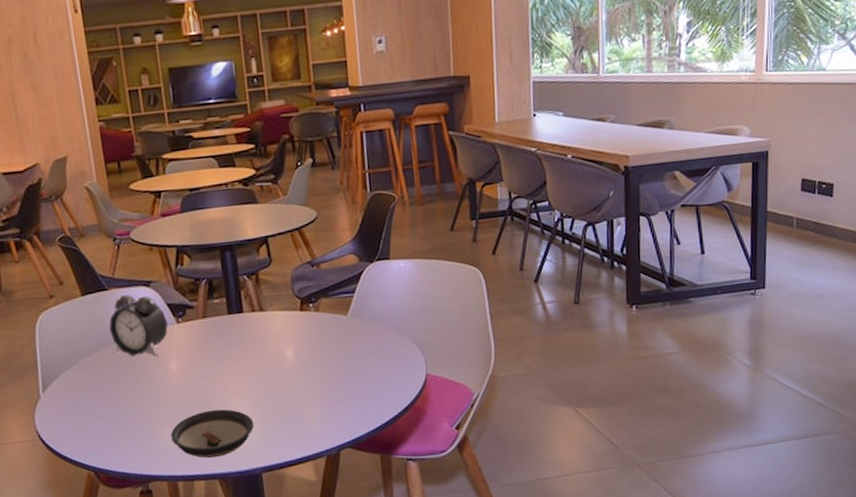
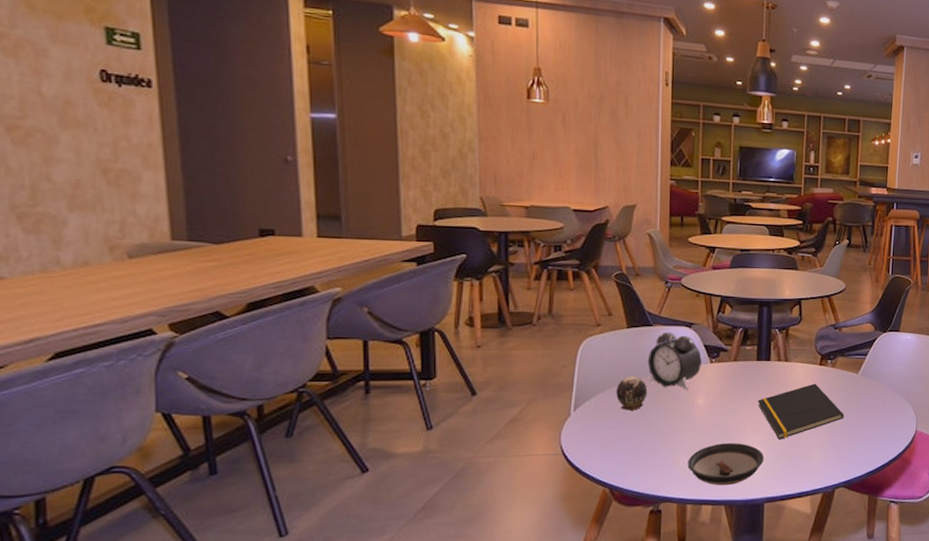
decorative egg: none [82,347,116,386] -> present [616,376,648,411]
notepad: none [236,332,338,401] -> present [757,383,844,440]

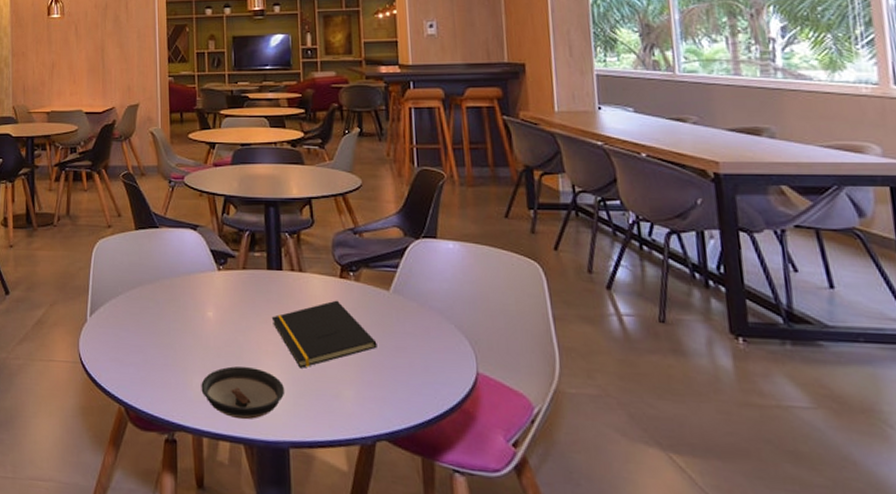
decorative egg: present [616,376,648,411] -> none [128,281,157,320]
alarm clock: present [647,332,702,390] -> none [155,235,209,301]

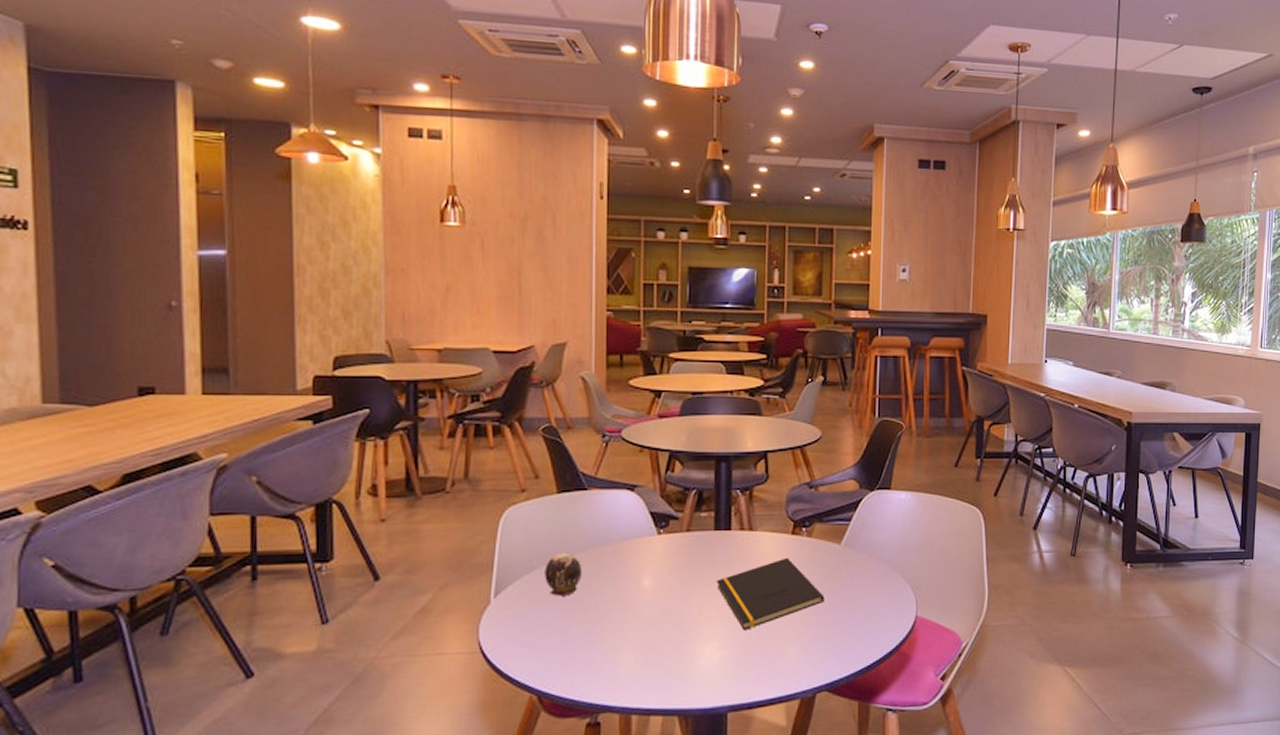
decorative egg: none [128,281,157,320] -> present [545,552,582,596]
saucer: present [201,366,285,420] -> none [632,635,727,691]

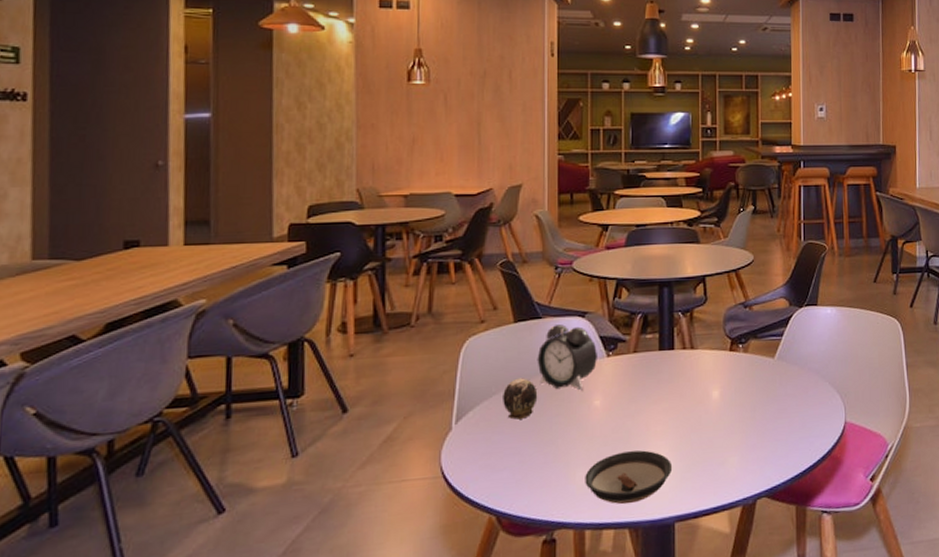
alarm clock: none [581,498,647,569] -> present [537,324,597,391]
saucer: none [632,635,727,691] -> present [585,450,673,505]
notepad: present [716,557,825,630] -> none [661,372,761,443]

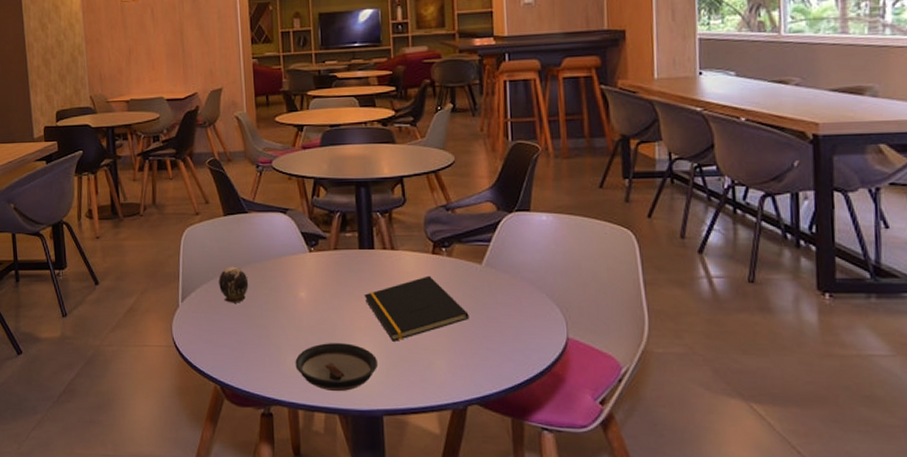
alarm clock: present [537,324,597,391] -> none [245,219,300,282]
notepad: none [661,372,761,443] -> present [364,275,469,342]

